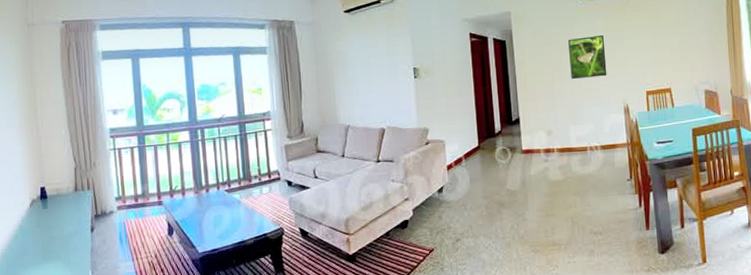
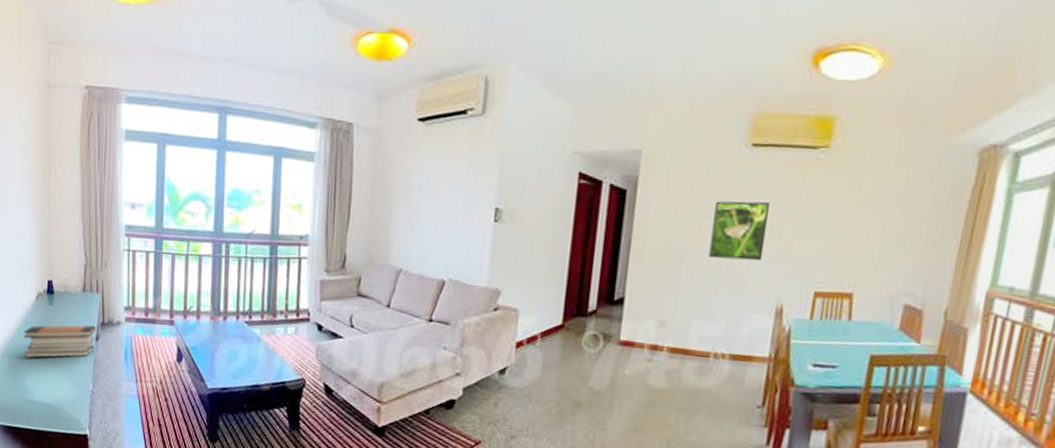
book stack: none [20,219,91,260] -> present [24,325,95,358]

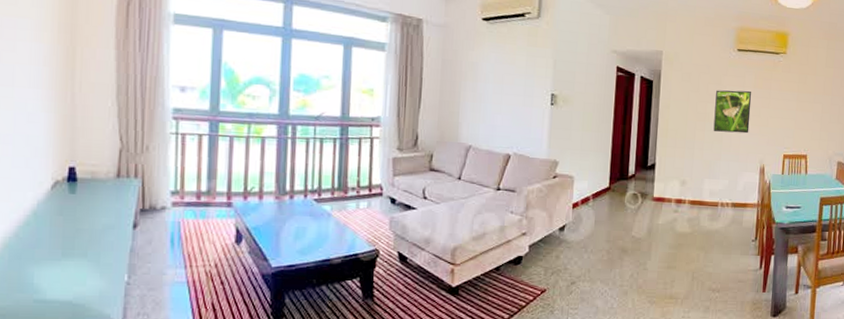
book stack: present [24,325,95,358] -> none [33,212,133,253]

